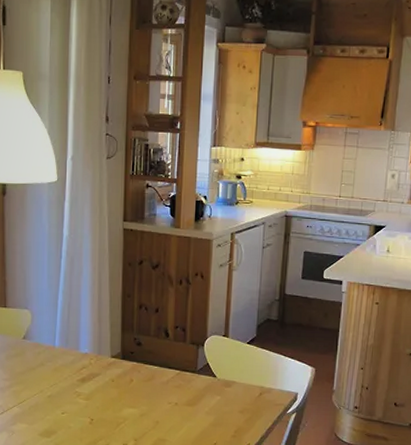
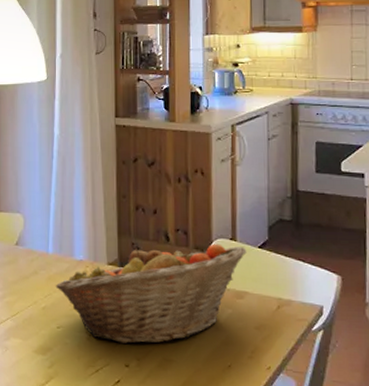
fruit basket: none [61,339,237,427] -> present [55,243,247,344]

